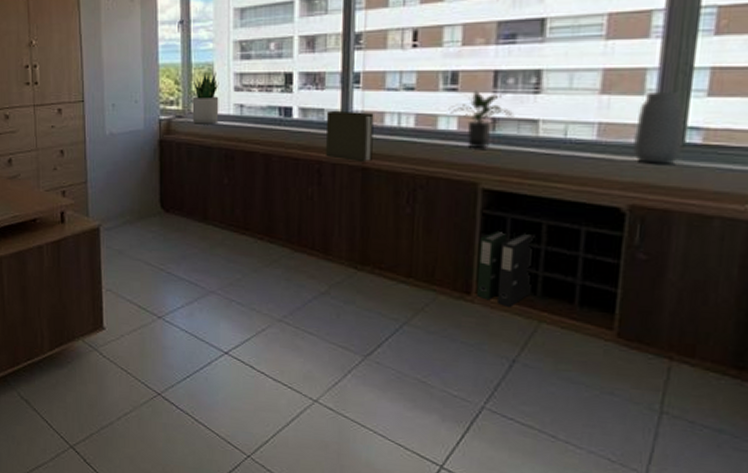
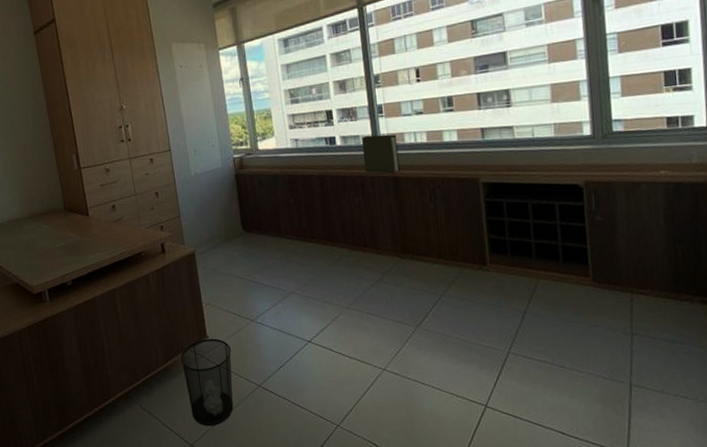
waste bin: none [69,330,130,430] -> present [180,338,234,427]
planter: present [192,72,219,124] -> none [255,116,280,159]
potted plant: present [448,90,515,149] -> none [449,108,496,153]
binder: present [475,229,537,308] -> none [486,211,528,271]
vase: present [632,91,684,166] -> none [578,96,613,150]

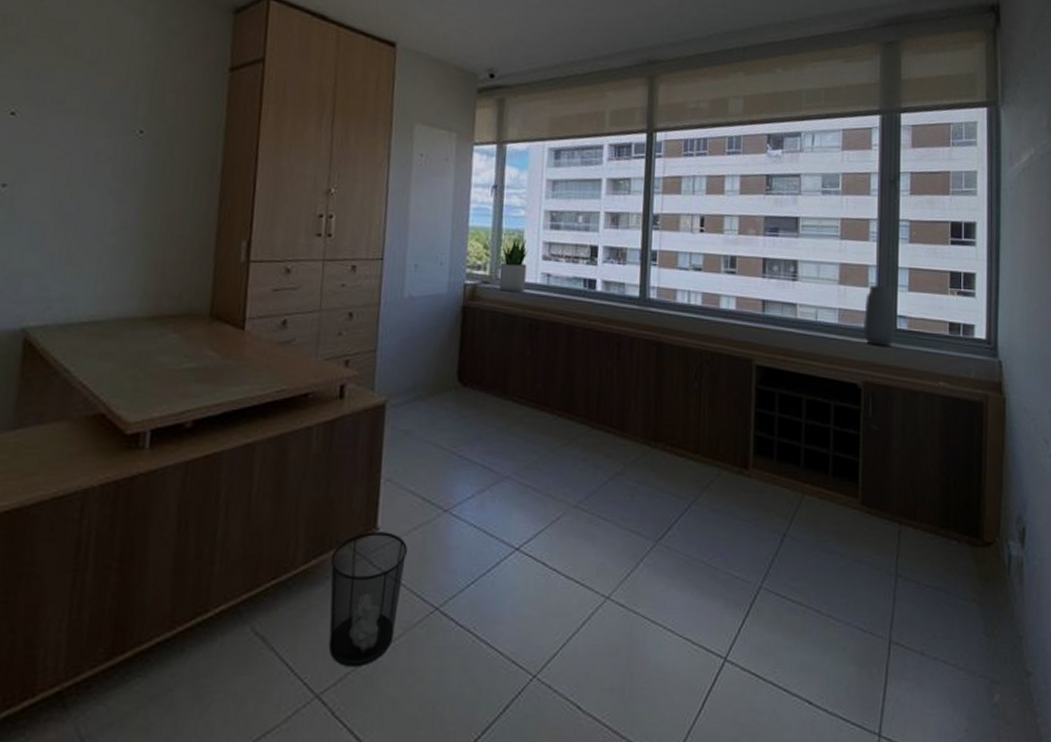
planter: none [255,116,280,159] -> present [498,239,528,292]
binder: present [361,134,400,174] -> none [625,285,668,337]
vase: none [578,96,613,150] -> present [862,284,896,348]

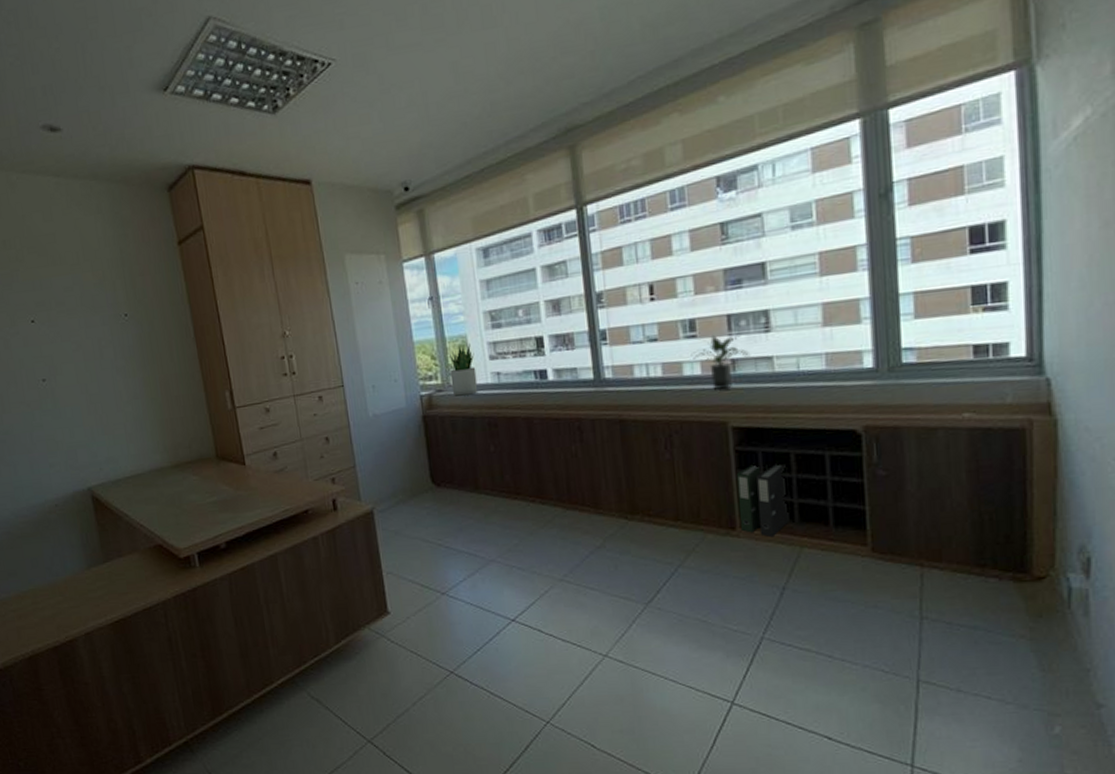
waste bin: present [328,532,407,668] -> none [356,615,420,720]
potted plant: none [728,274,779,328] -> present [691,334,751,390]
binder: none [752,403,799,481] -> present [736,462,789,538]
vase: present [862,284,896,348] -> none [857,318,902,387]

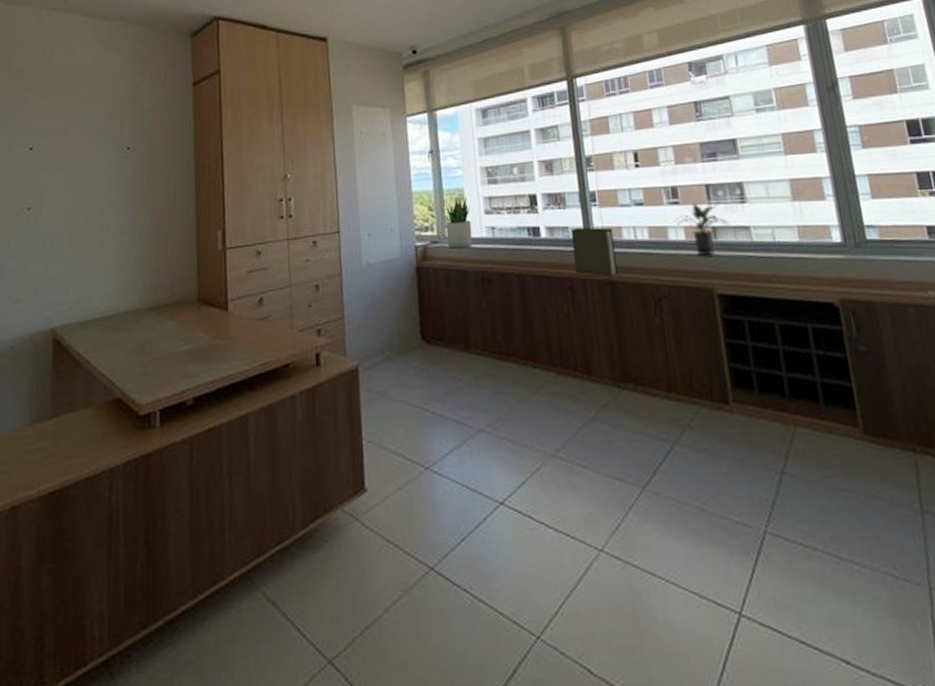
binder: none [579,366,628,416] -> present [570,227,618,277]
binder: present [736,462,789,538] -> none [725,332,781,414]

